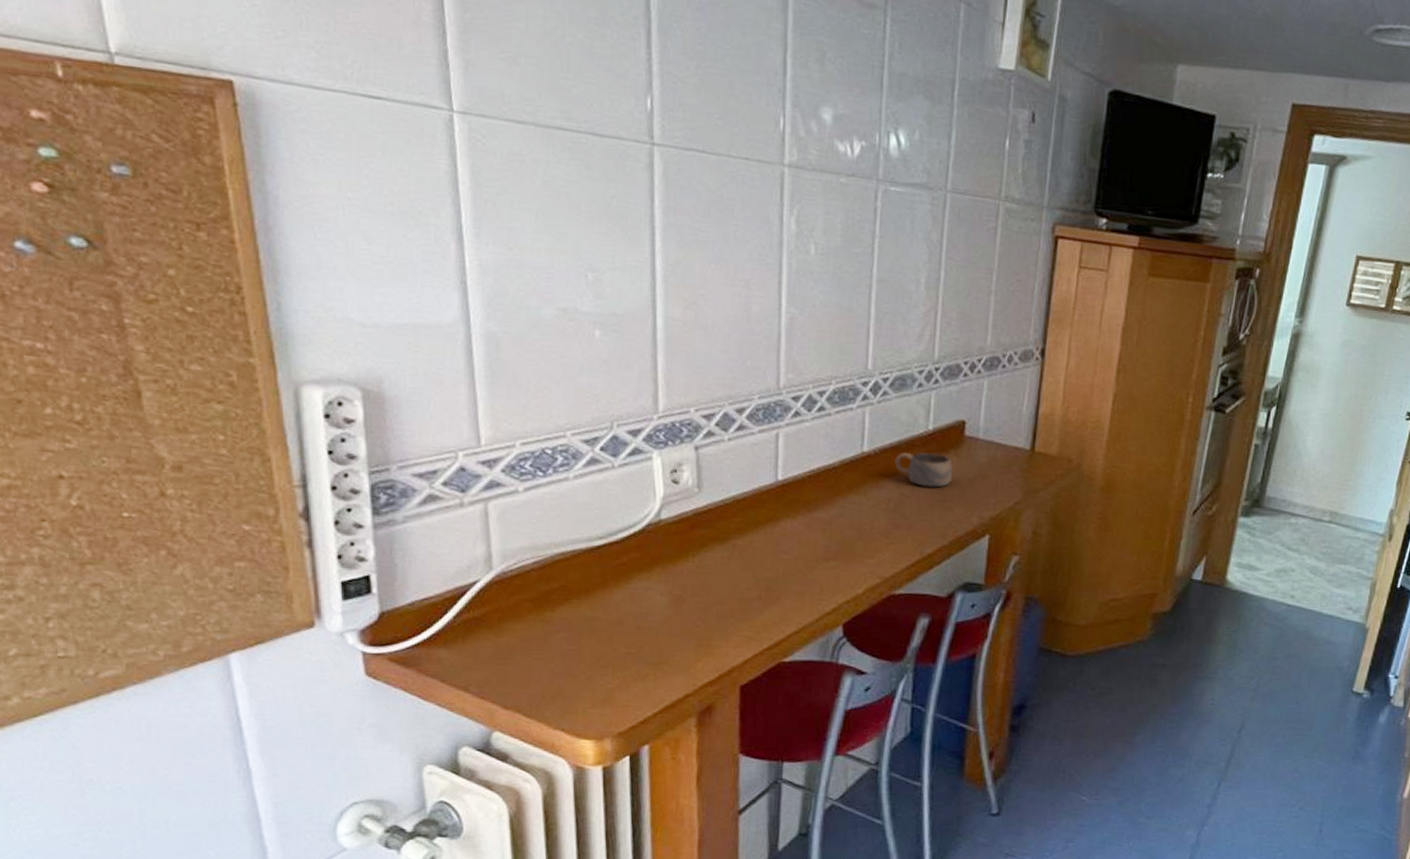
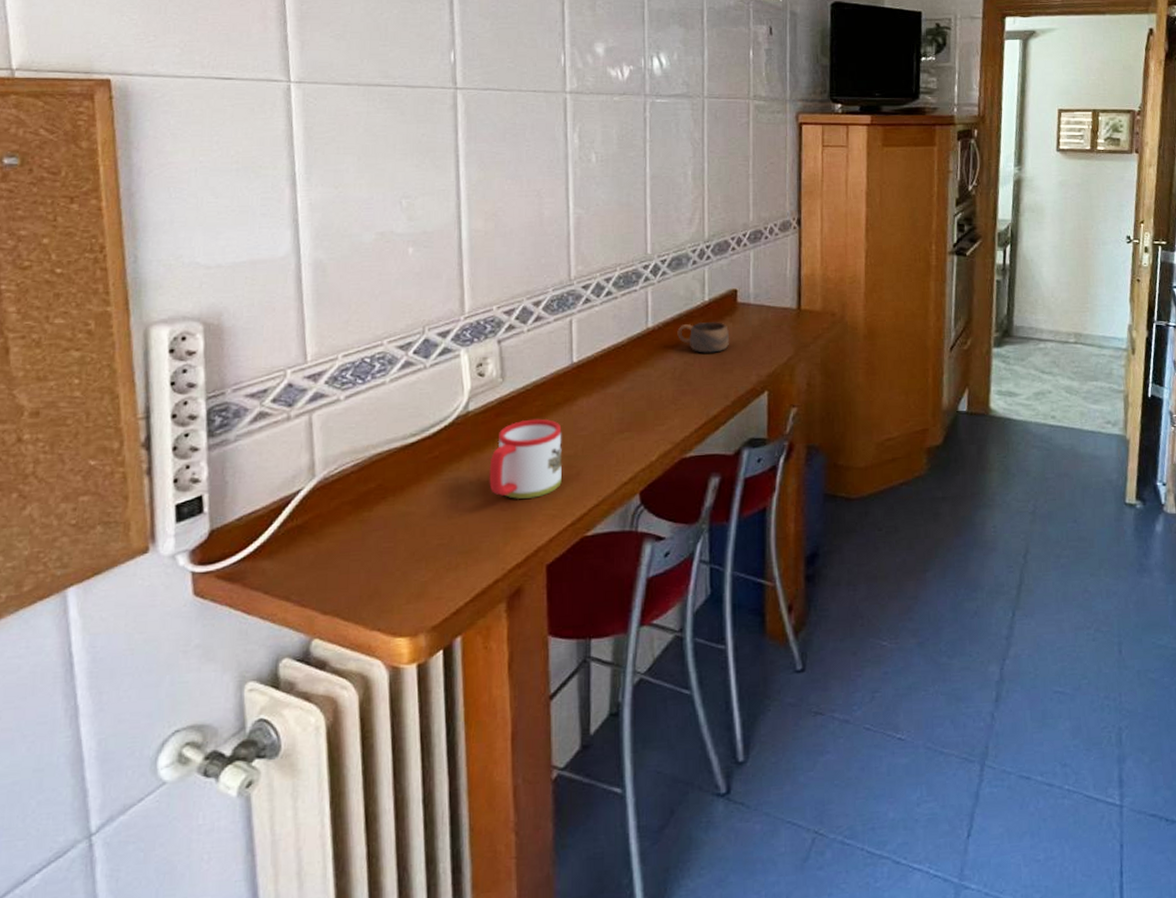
mug: none [681,535,762,618] -> present [489,418,563,499]

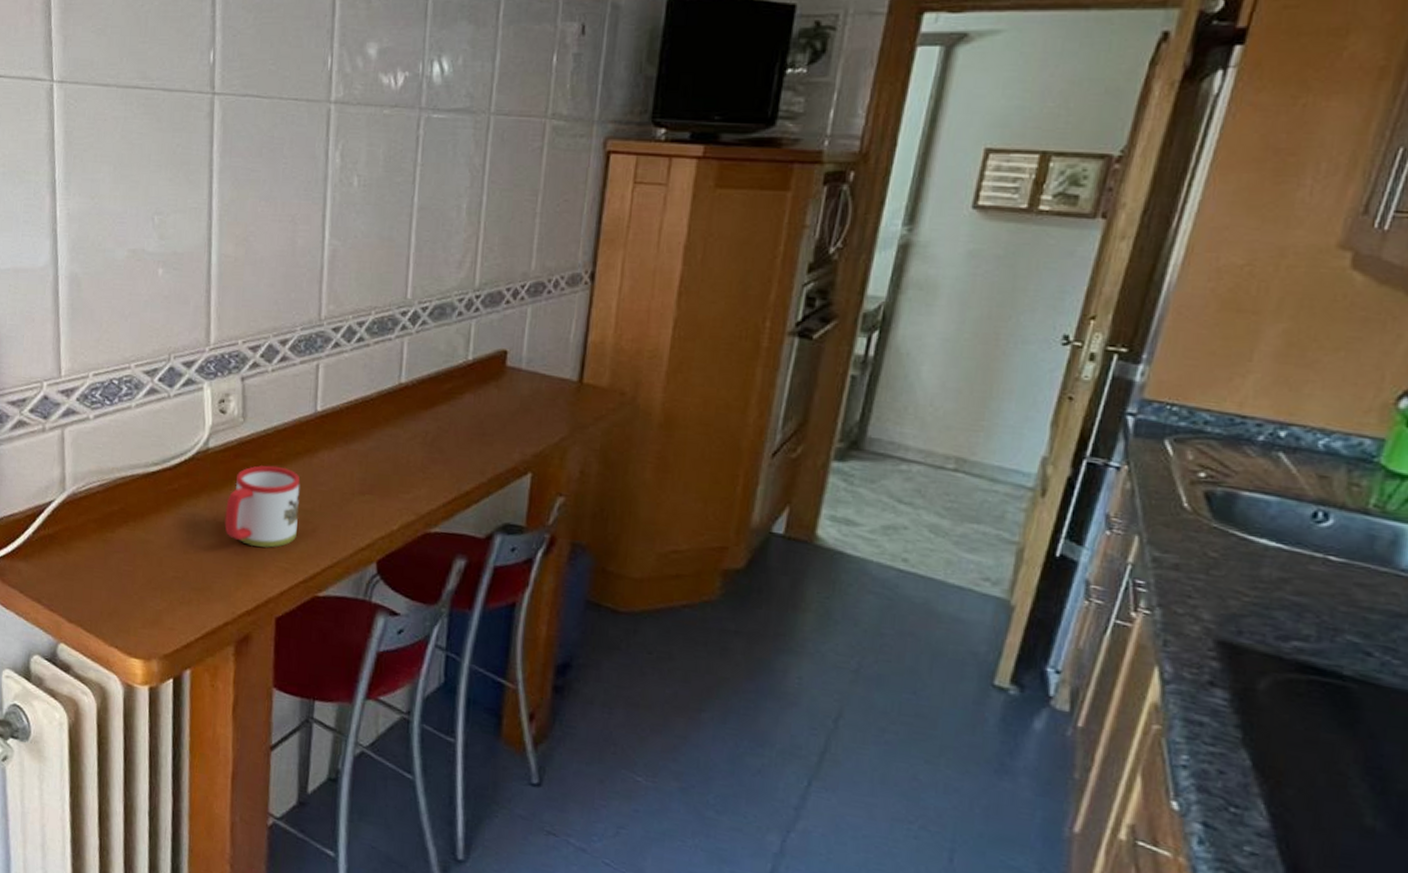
cup: present [677,322,729,353] -> none [433,384,493,421]

